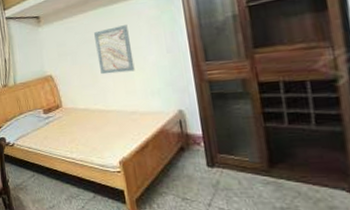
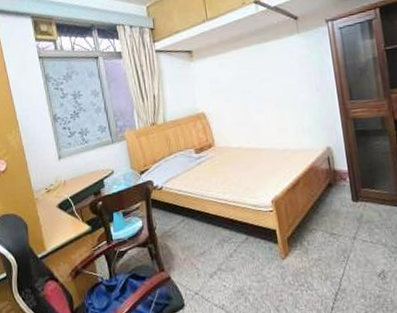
wall art: present [94,25,135,75] -> none [248,63,287,112]

